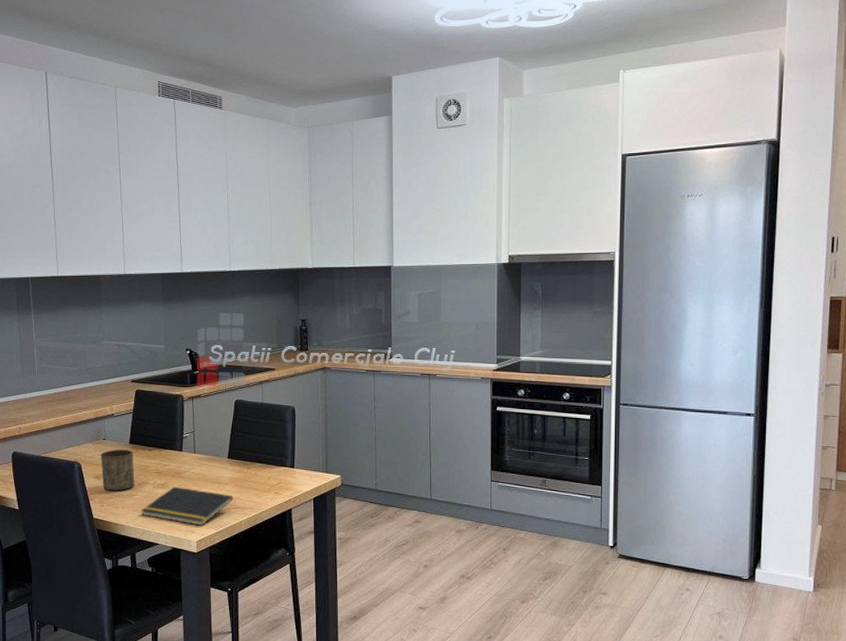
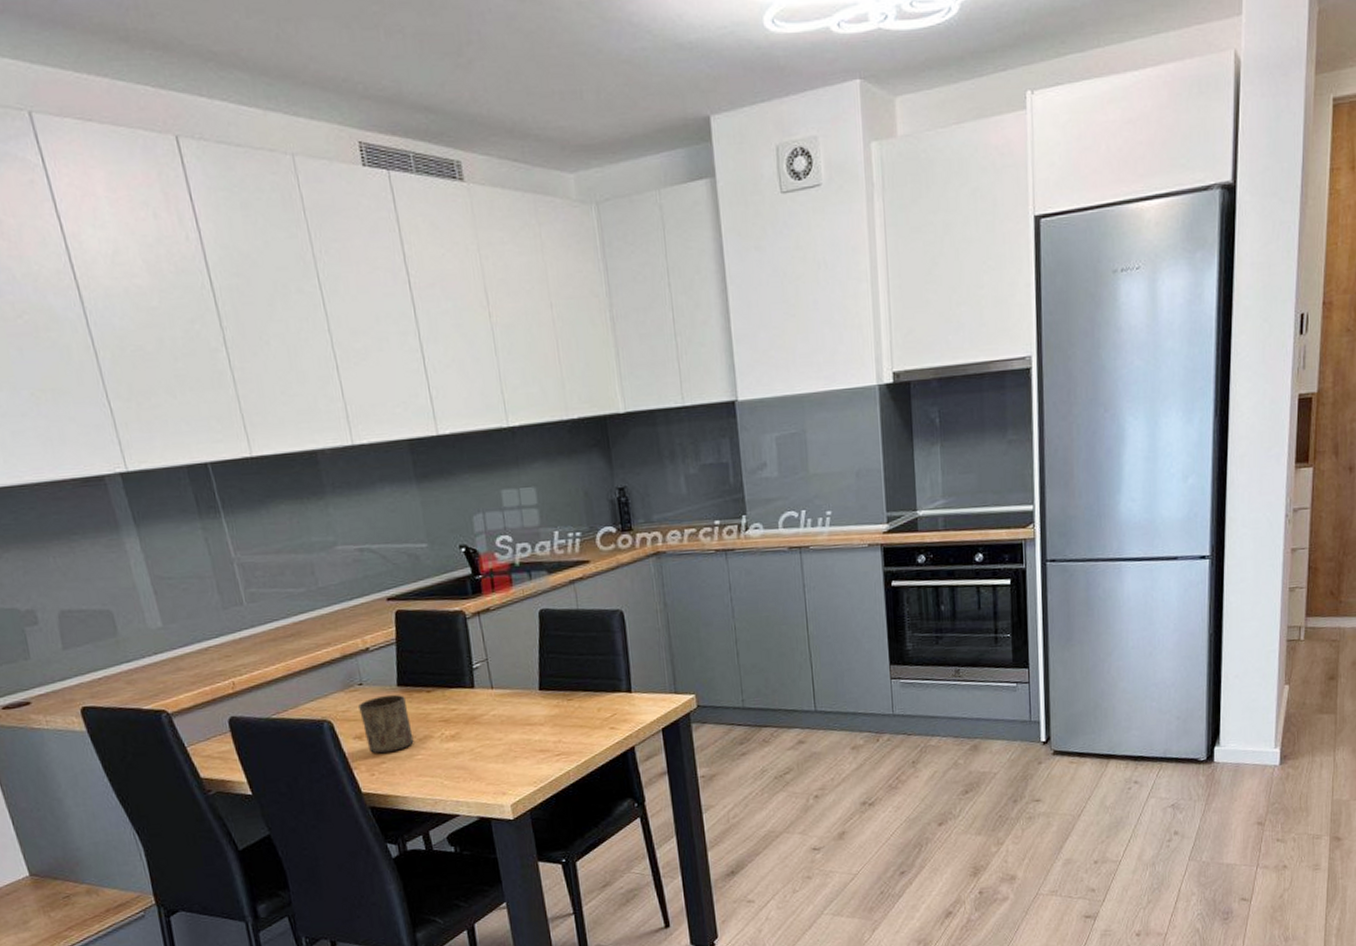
notepad: present [140,486,234,526] -> none [427,736,555,784]

